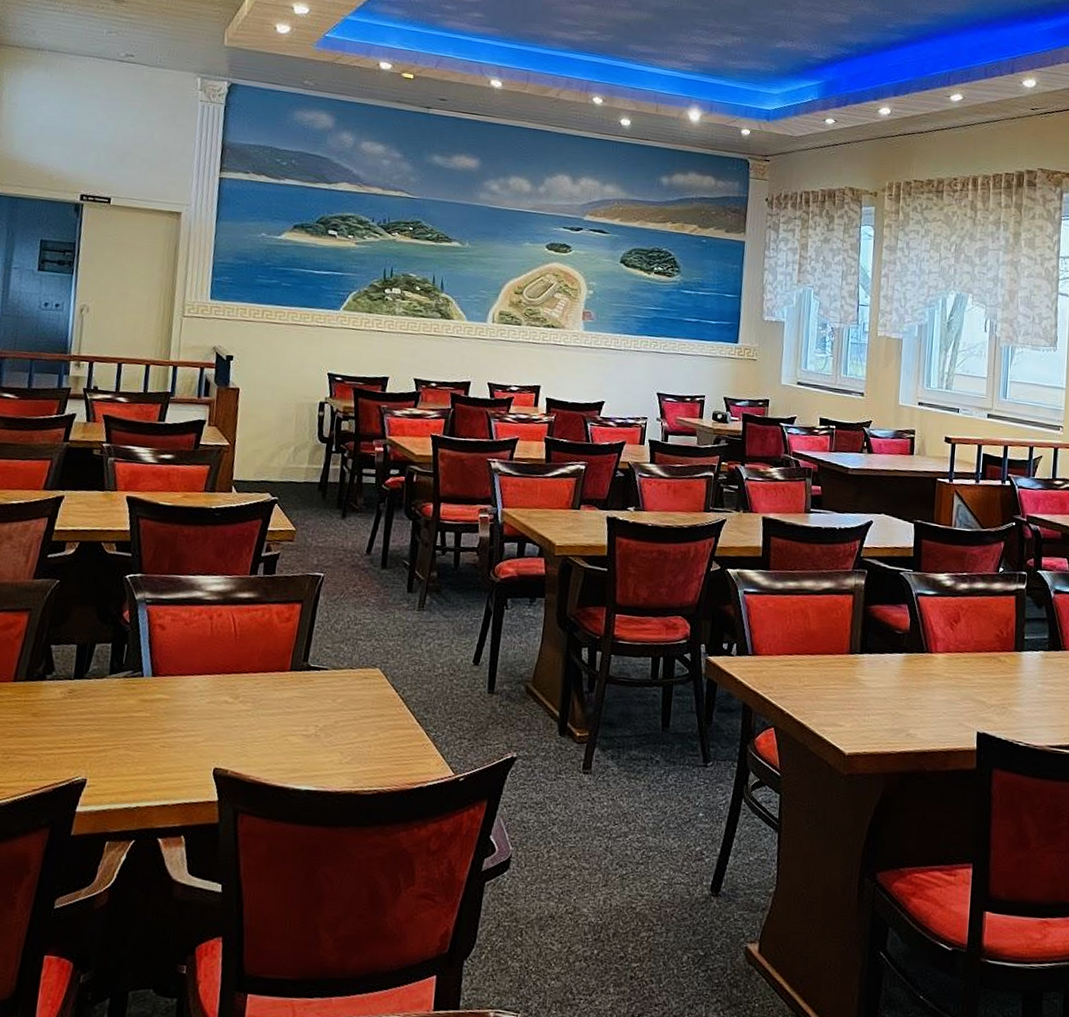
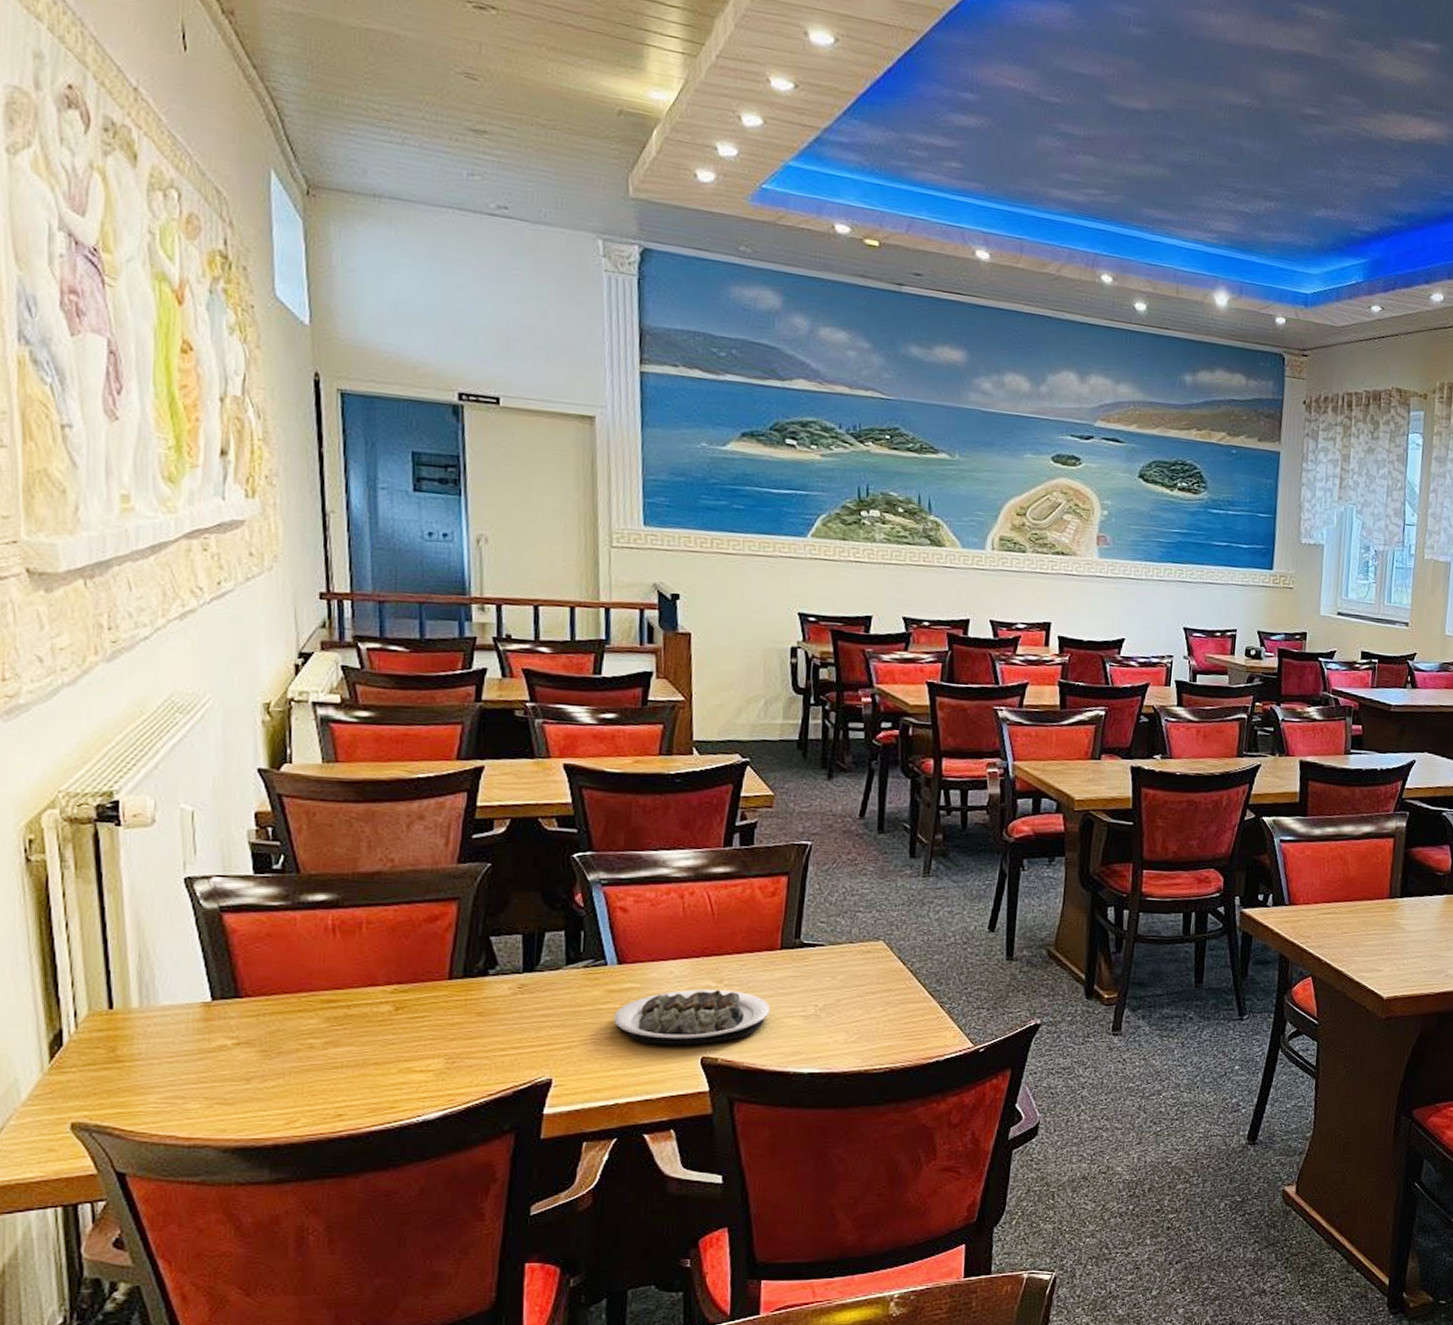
plate: none [143,703,277,755] -> present [613,989,771,1045]

